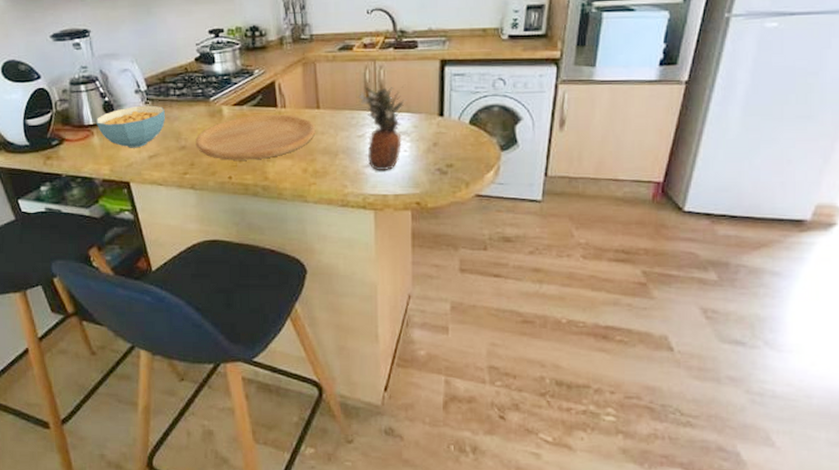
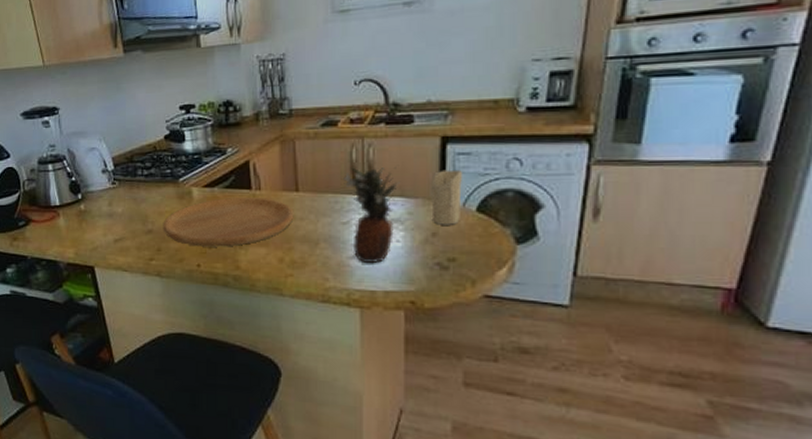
cereal bowl: present [96,105,165,148] -> none [63,186,132,231]
candle: none [432,88,459,136] -> present [431,169,463,225]

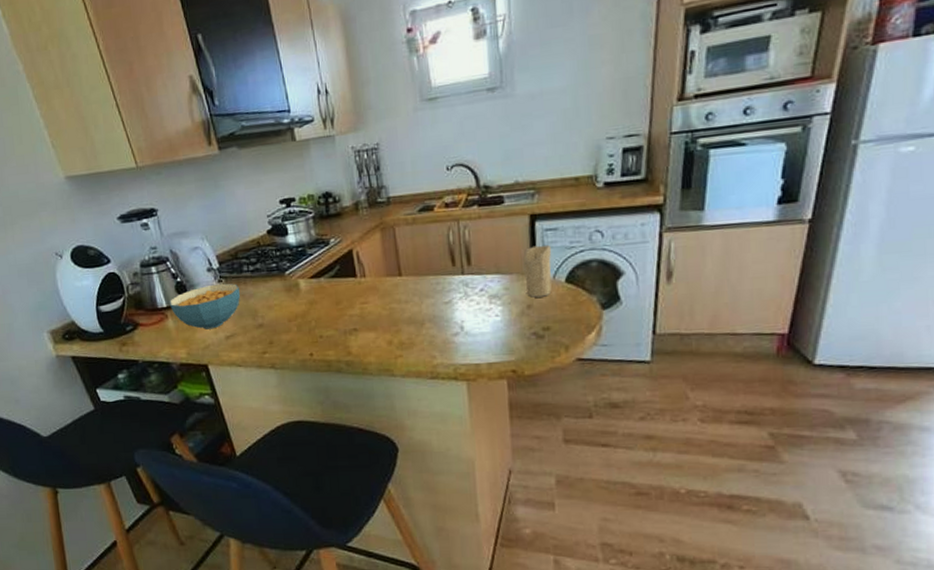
cereal bowl: none [63,186,132,231] -> present [170,283,240,330]
cutting board: present [163,198,294,247] -> none [273,284,399,337]
fruit: present [340,166,400,264] -> none [440,245,495,339]

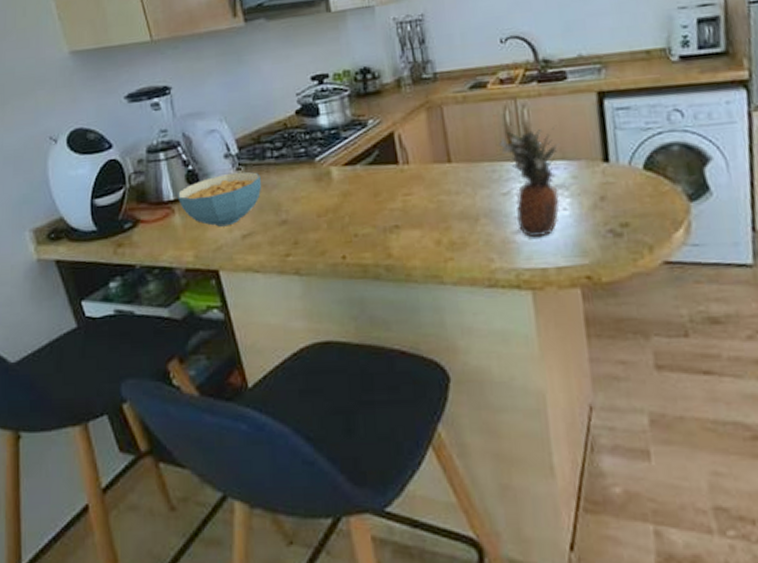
fruit: none [440,245,495,339] -> present [496,127,560,238]
candle: present [524,244,552,298] -> none [593,125,628,187]

